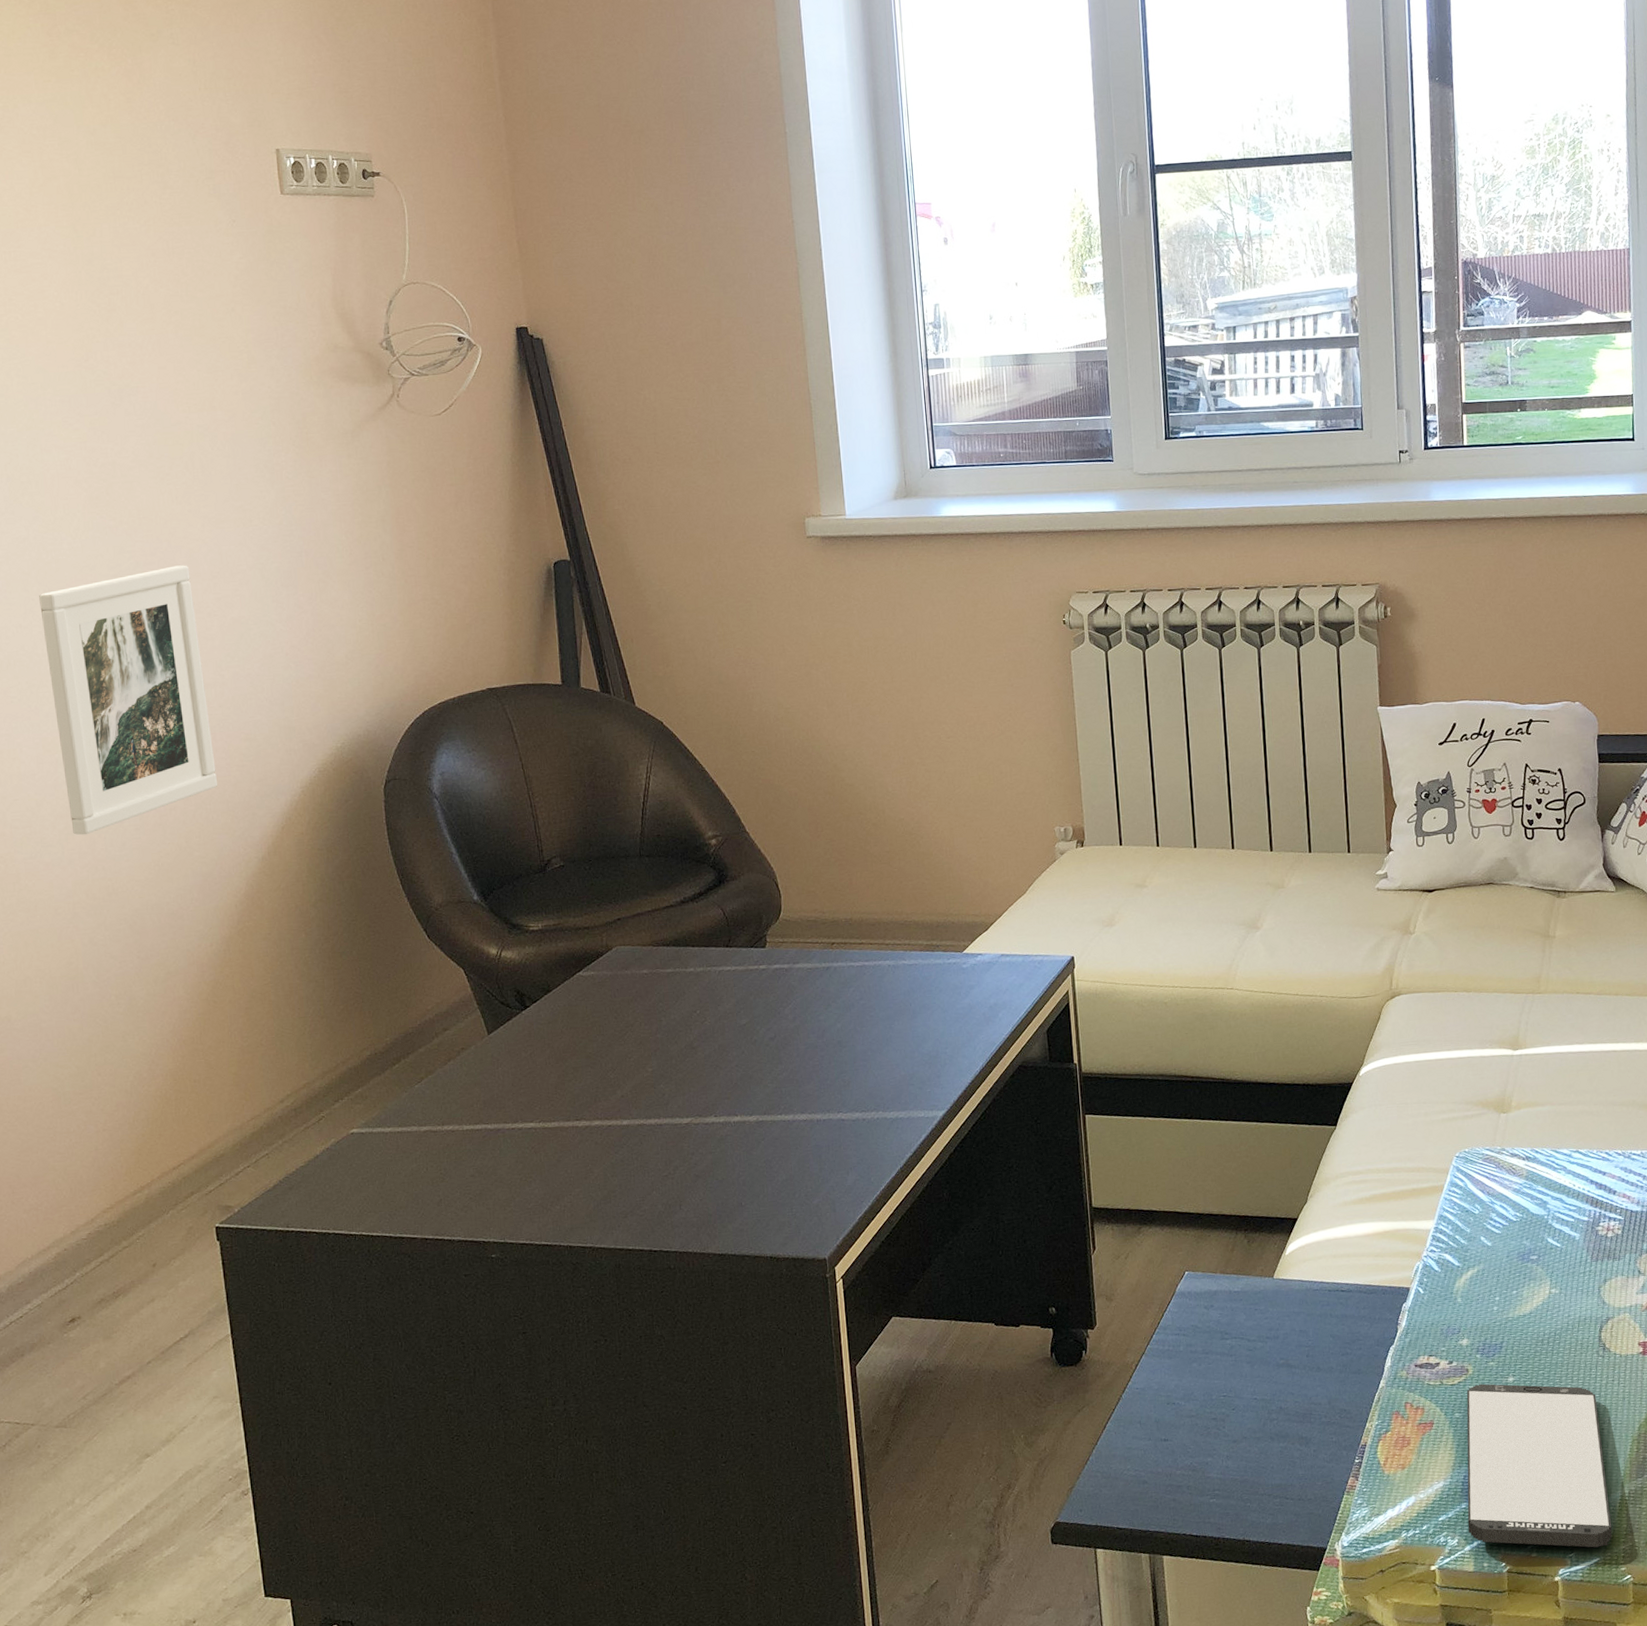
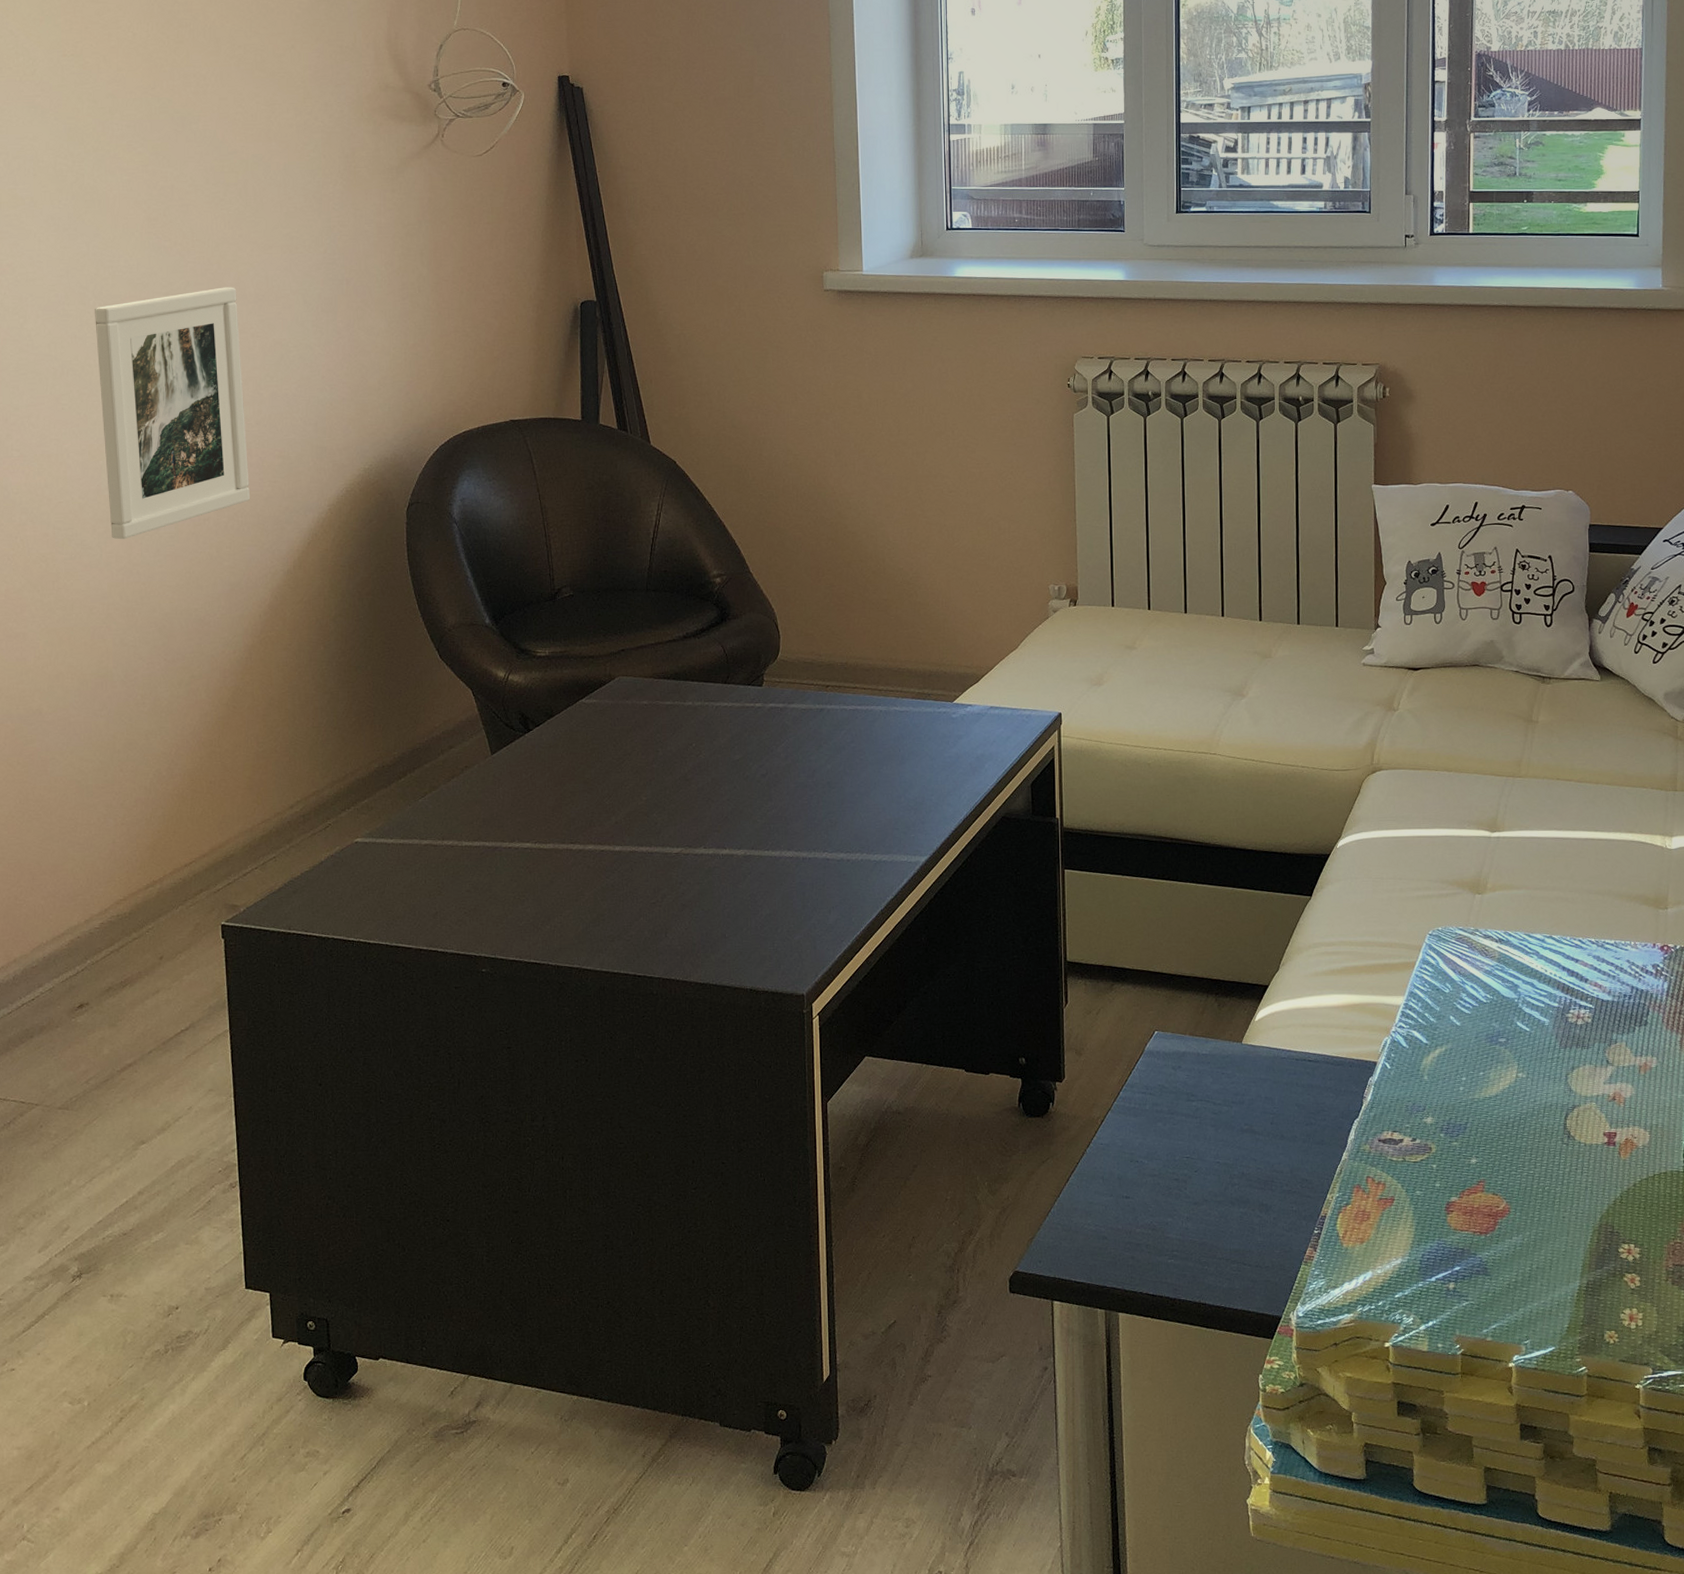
smartphone: present [1466,1383,1612,1548] -> none [1424,1163,1568,1336]

